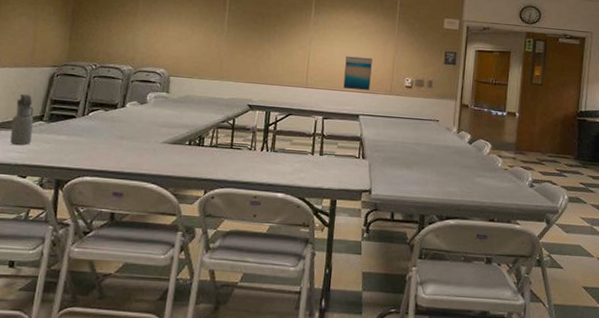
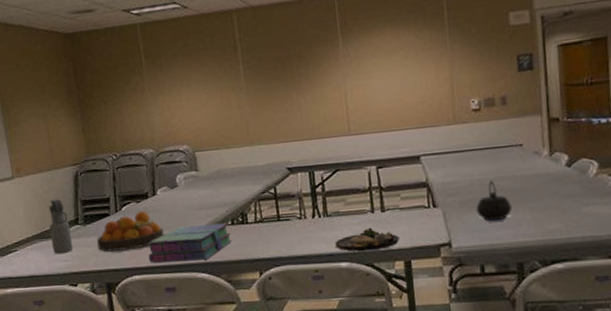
fruit bowl: none [56,119,125,153] -> present [97,211,165,252]
stack of books: none [104,139,186,172] -> present [149,223,233,263]
dinner plate: none [275,167,330,187] -> present [335,227,399,251]
wall art: present [343,56,372,91] -> none [391,83,428,128]
kettle: none [395,144,423,178] -> present [475,179,512,222]

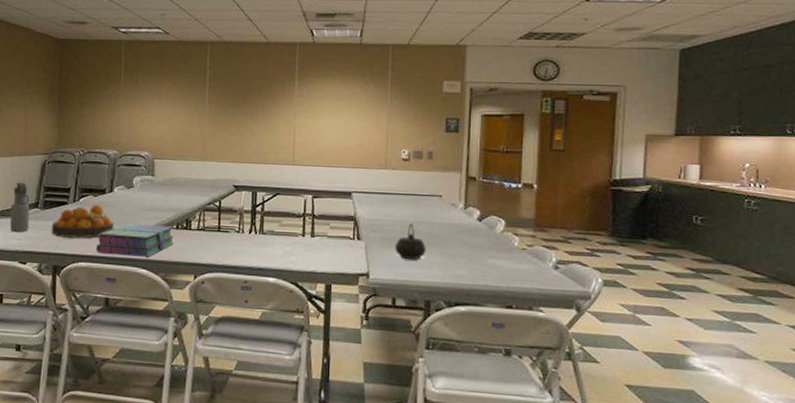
dinner plate: present [335,227,399,251] -> none [265,249,324,270]

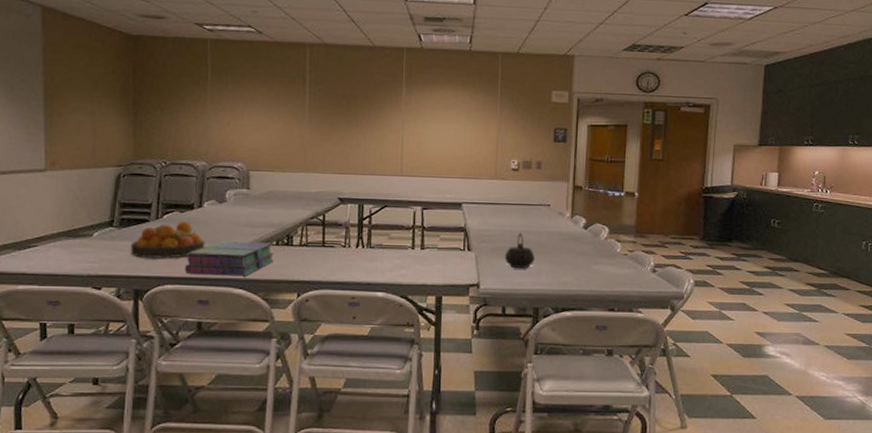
water bottle: present [10,182,30,232] -> none [79,197,104,254]

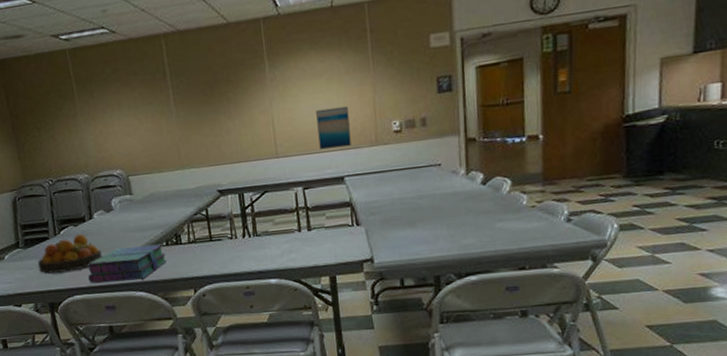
wall art: none [443,138,473,176] -> present [316,106,351,150]
kettle: present [504,232,535,269] -> none [396,198,430,238]

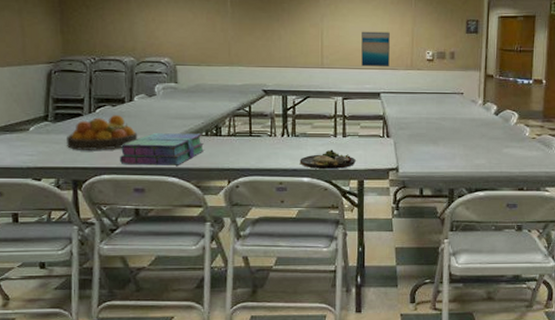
dinner plate: none [264,245,325,269] -> present [299,149,356,169]

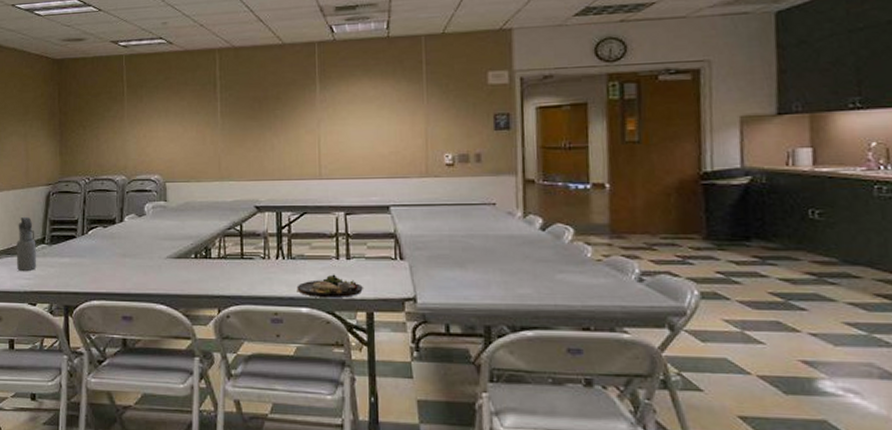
water bottle: none [15,94,40,147] -> present [16,216,37,271]
fruit bowl: present [67,115,138,150] -> none [61,237,127,274]
stack of books: present [120,133,205,166] -> none [110,256,194,291]
wall art: present [361,31,390,67] -> none [365,134,400,176]

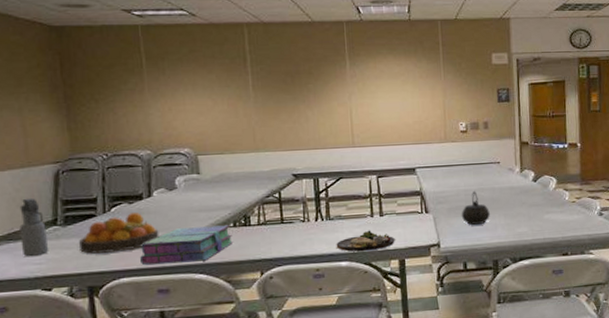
fruit bowl: none [61,237,127,274] -> present [79,213,159,254]
stack of books: none [110,256,194,291] -> present [140,225,234,265]
kettle: none [444,236,481,280] -> present [461,190,490,226]

